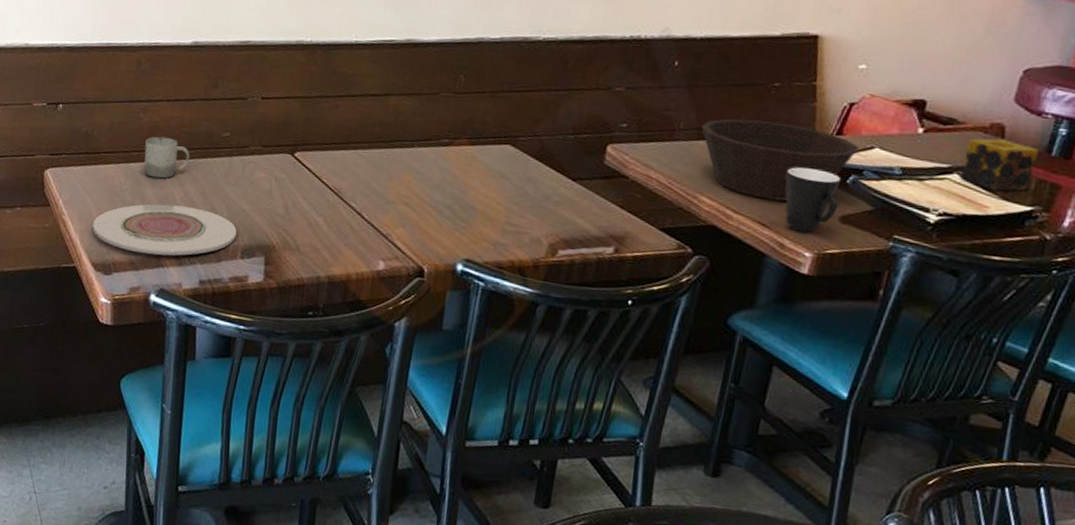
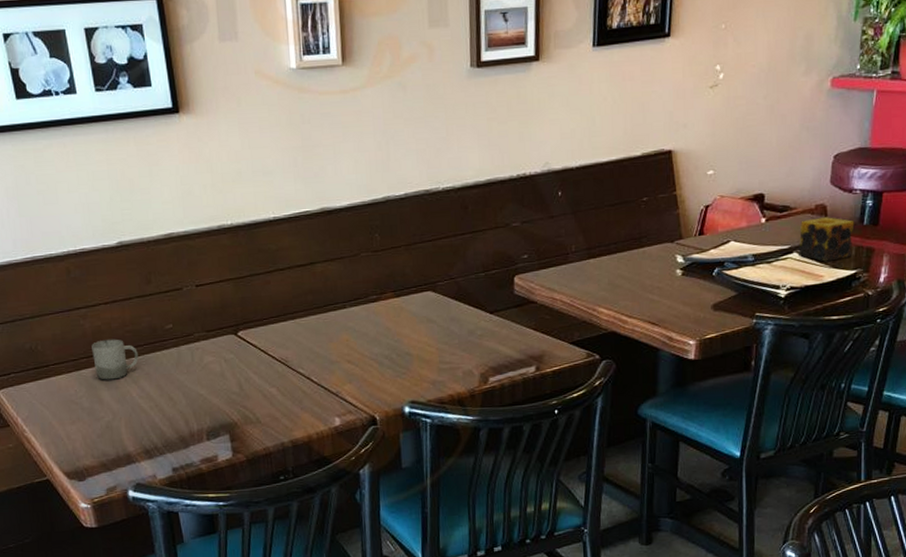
plate: present [92,204,238,256] -> none [56,401,199,455]
bowl: present [701,119,859,202] -> none [590,232,718,301]
mug: present [785,167,841,232] -> none [665,267,709,324]

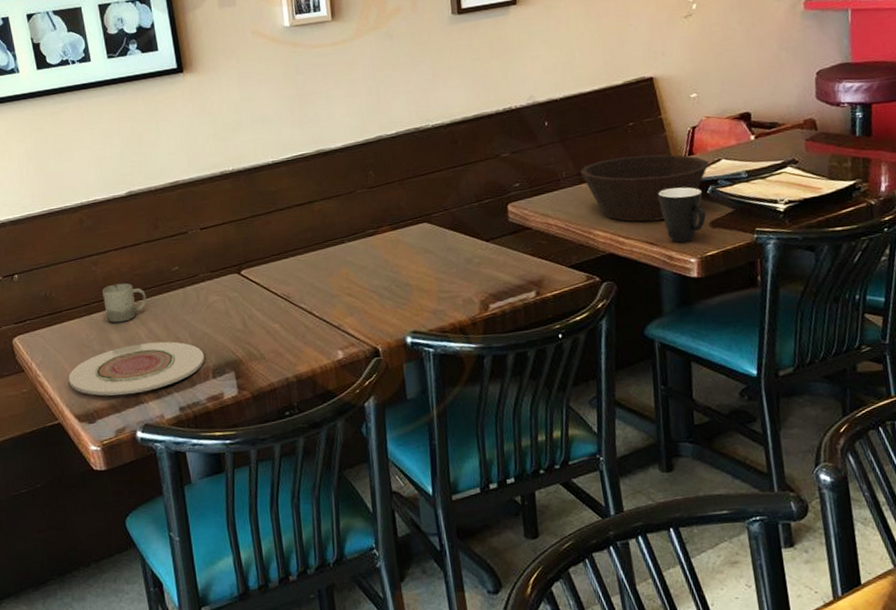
plate: none [56,401,199,455] -> present [68,341,205,396]
bowl: none [590,232,718,301] -> present [580,154,709,222]
mug: none [665,267,709,324] -> present [658,187,706,242]
candle: present [799,217,855,262] -> none [791,130,848,174]

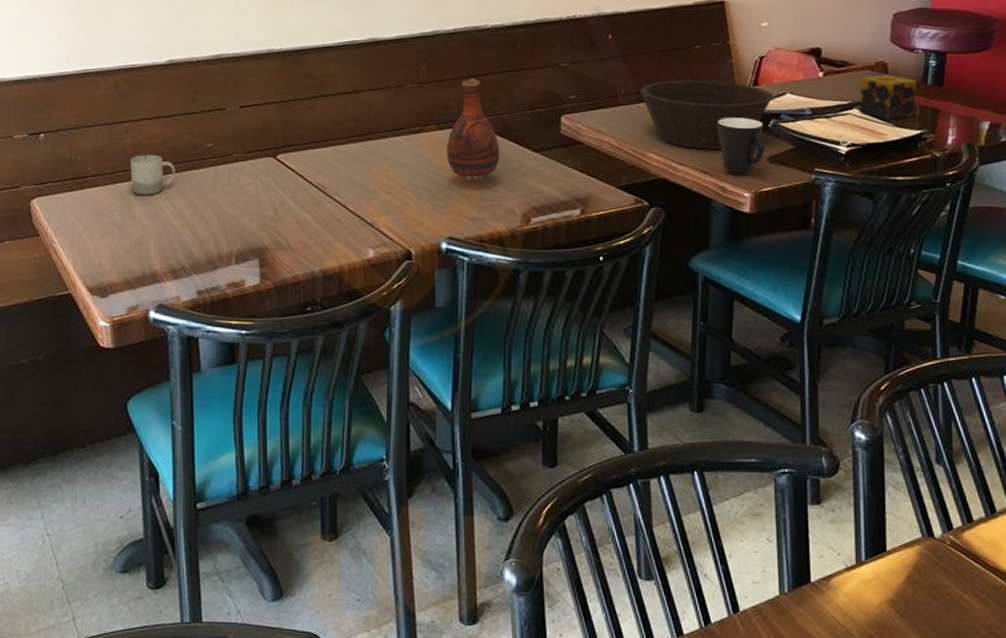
plate: present [68,341,205,396] -> none [84,220,230,272]
vase: none [401,177,454,274] -> present [447,78,500,179]
candle: none [791,130,848,174] -> present [859,75,918,120]

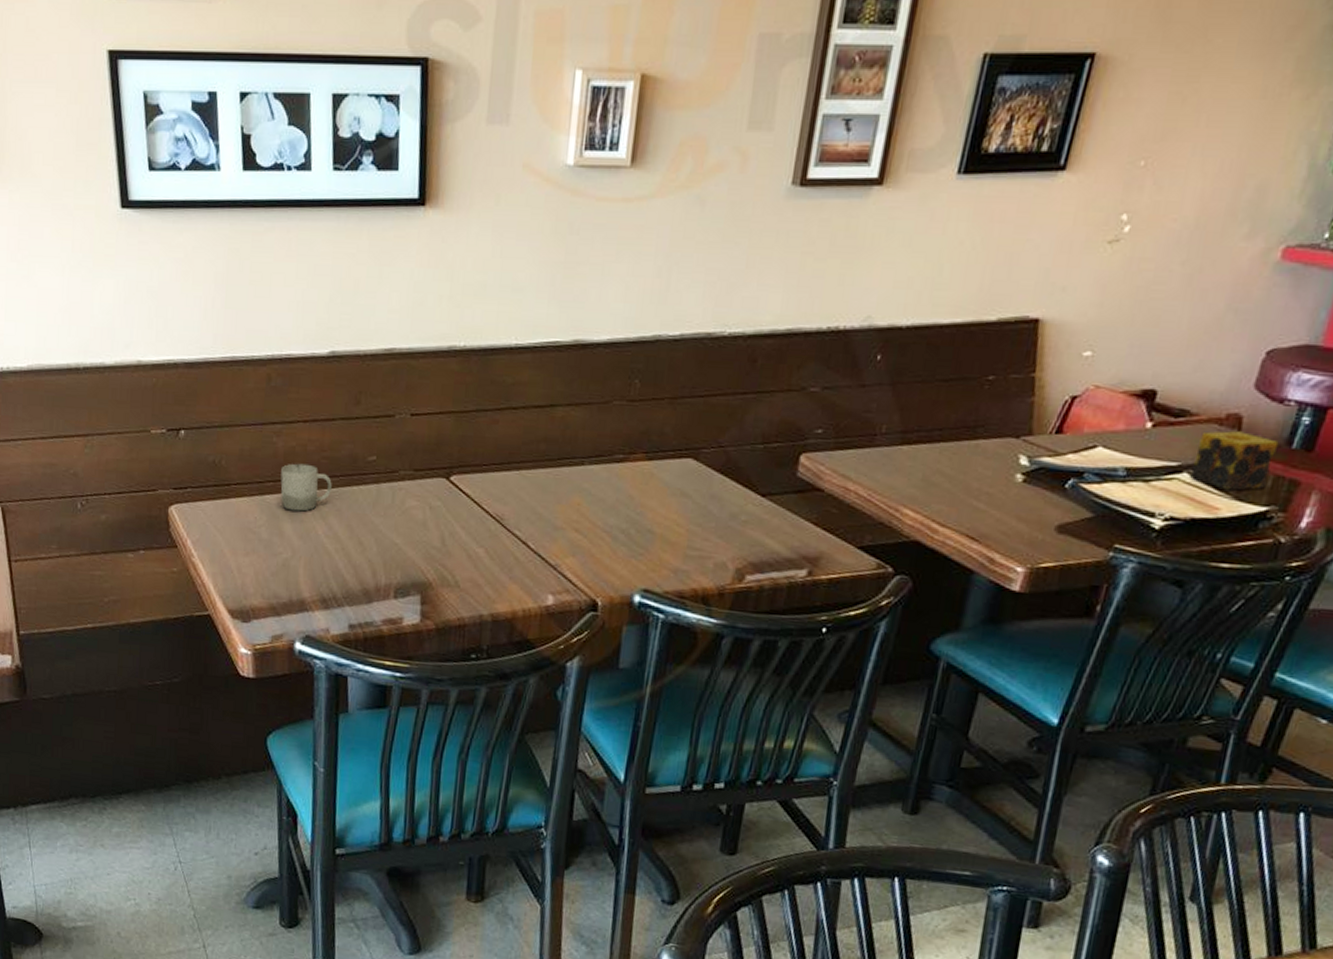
vase: present [447,78,500,179] -> none [652,399,720,524]
bowl: present [640,80,773,150] -> none [905,419,1080,511]
mug: present [718,118,765,175] -> none [996,472,1059,545]

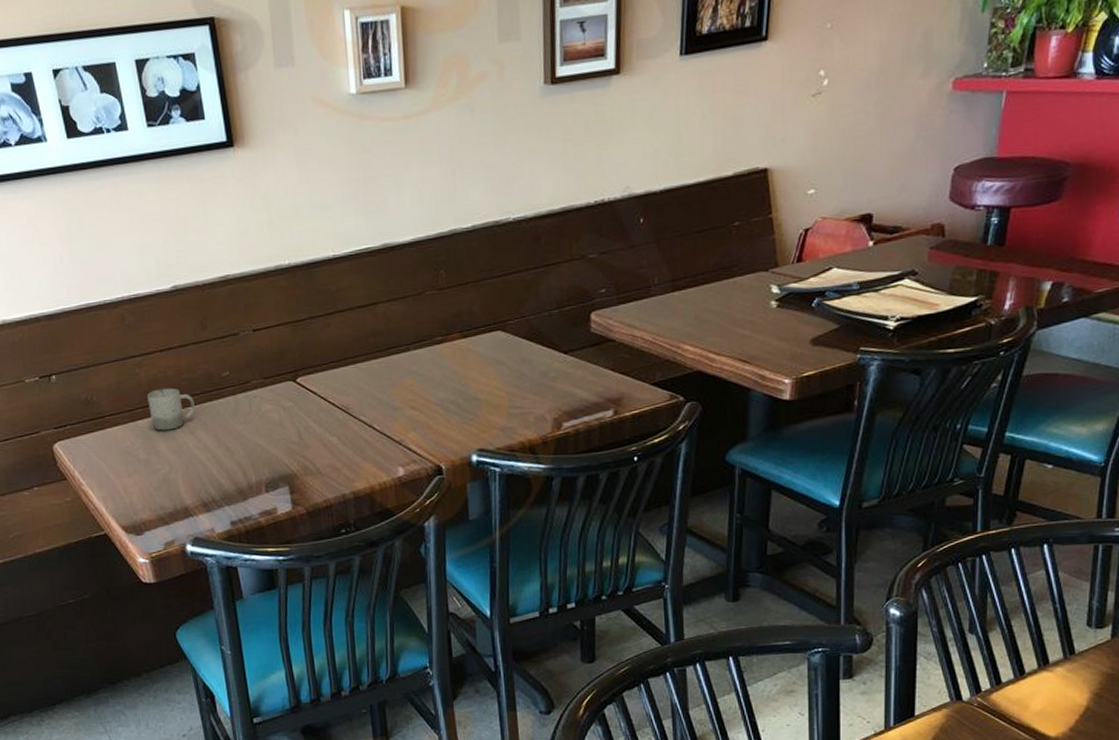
candle: present [1190,431,1279,491] -> none [911,237,977,288]

